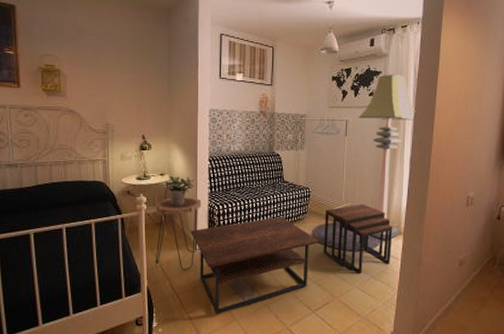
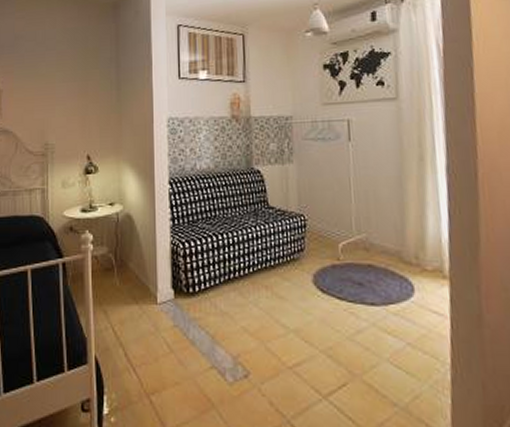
side table: present [155,197,202,271] -> none [104,232,162,335]
potted plant: present [165,175,195,206] -> none [116,205,152,245]
coffee table: present [191,204,393,315] -> none [149,235,435,399]
floor lamp: present [358,74,416,241] -> none [364,53,447,289]

